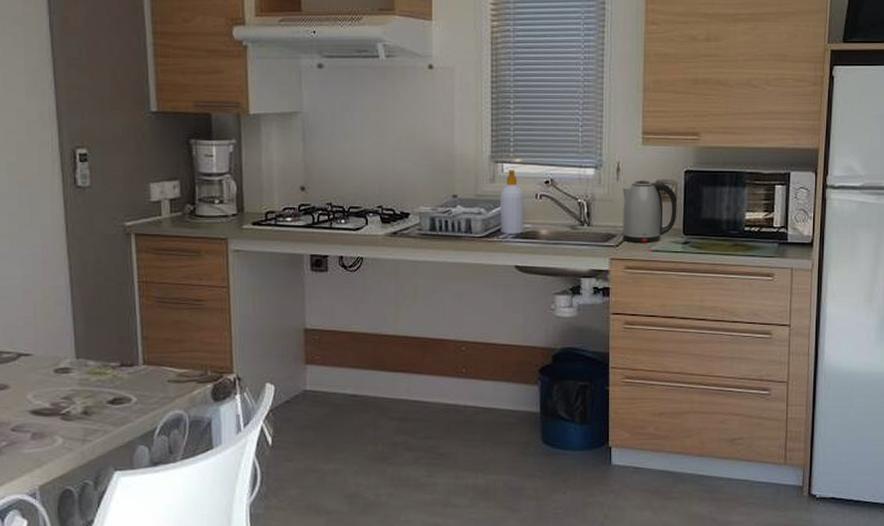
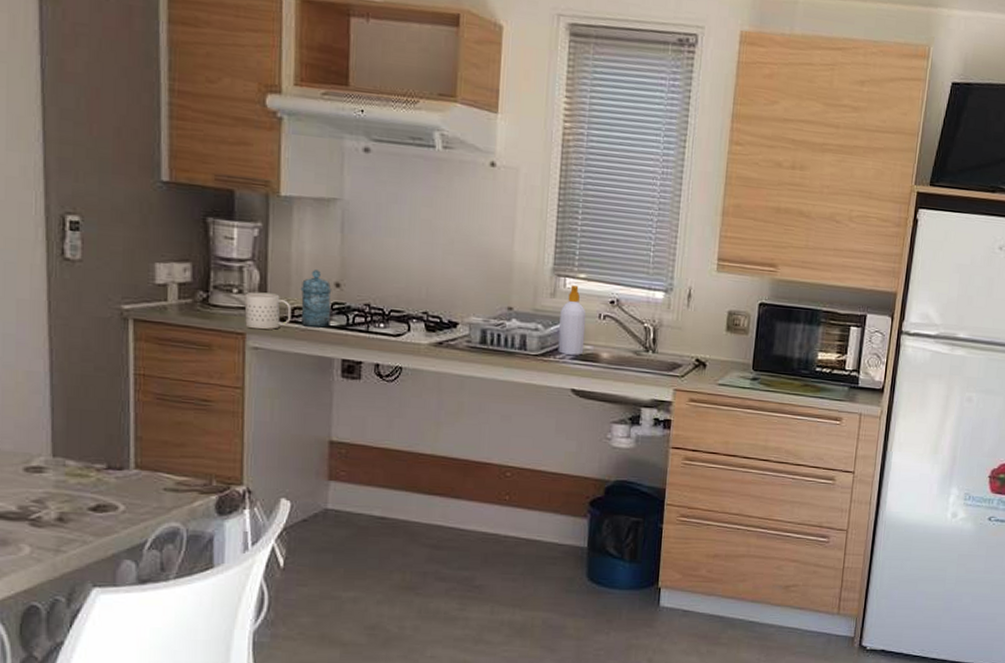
mug: none [225,201,265,234] -> present [244,292,292,330]
canister: none [271,177,299,228] -> present [300,270,332,328]
kettle: present [622,180,677,243] -> none [689,309,749,376]

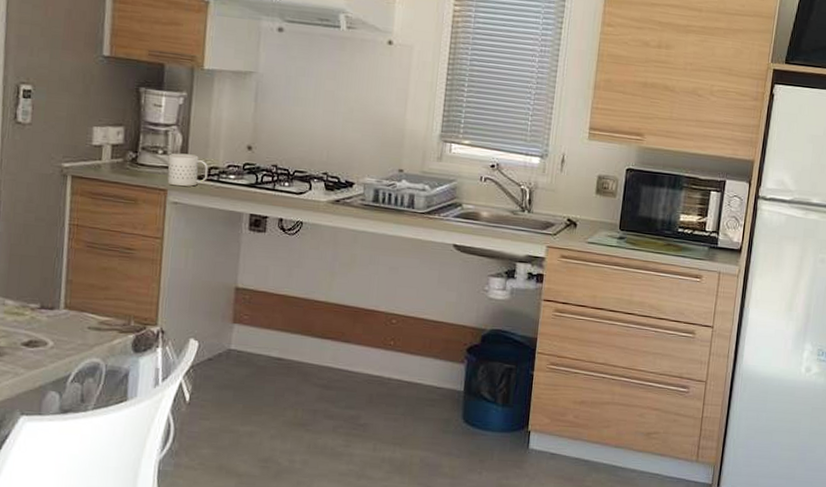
canister: present [300,270,332,328] -> none [216,134,244,186]
soap bottle: present [558,285,587,356] -> none [442,150,469,214]

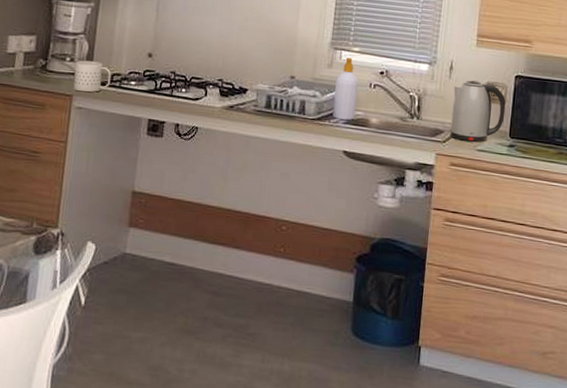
soap bottle: none [442,150,469,214] -> present [332,57,359,121]
kettle: none [561,173,617,235] -> present [450,80,506,143]

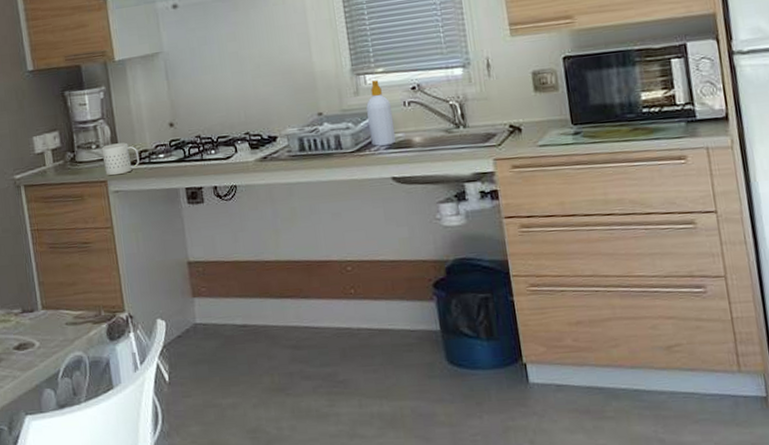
kettle: present [450,80,506,143] -> none [496,72,562,140]

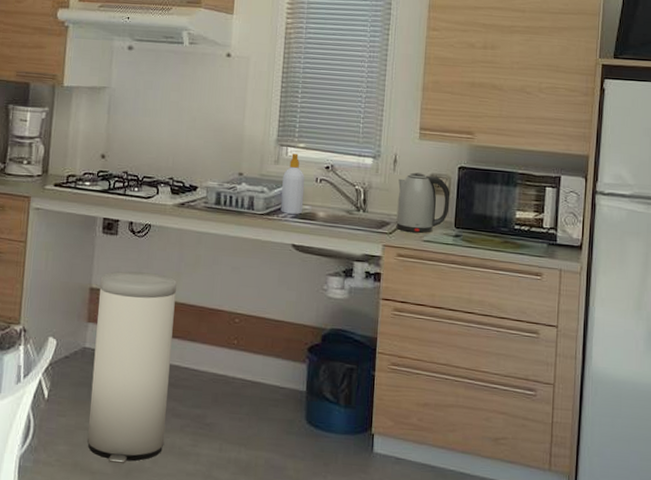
mug: present [101,142,140,176] -> none [31,163,67,194]
pedal bin: none [196,234,300,437] -> present [87,271,177,464]
kettle: none [496,72,562,140] -> present [396,172,450,233]

